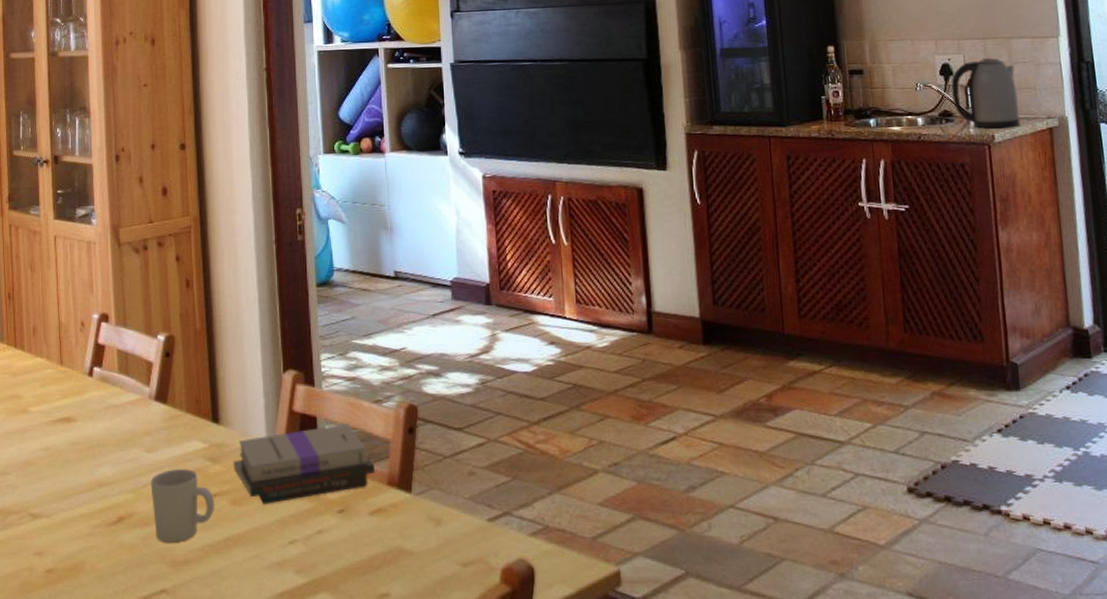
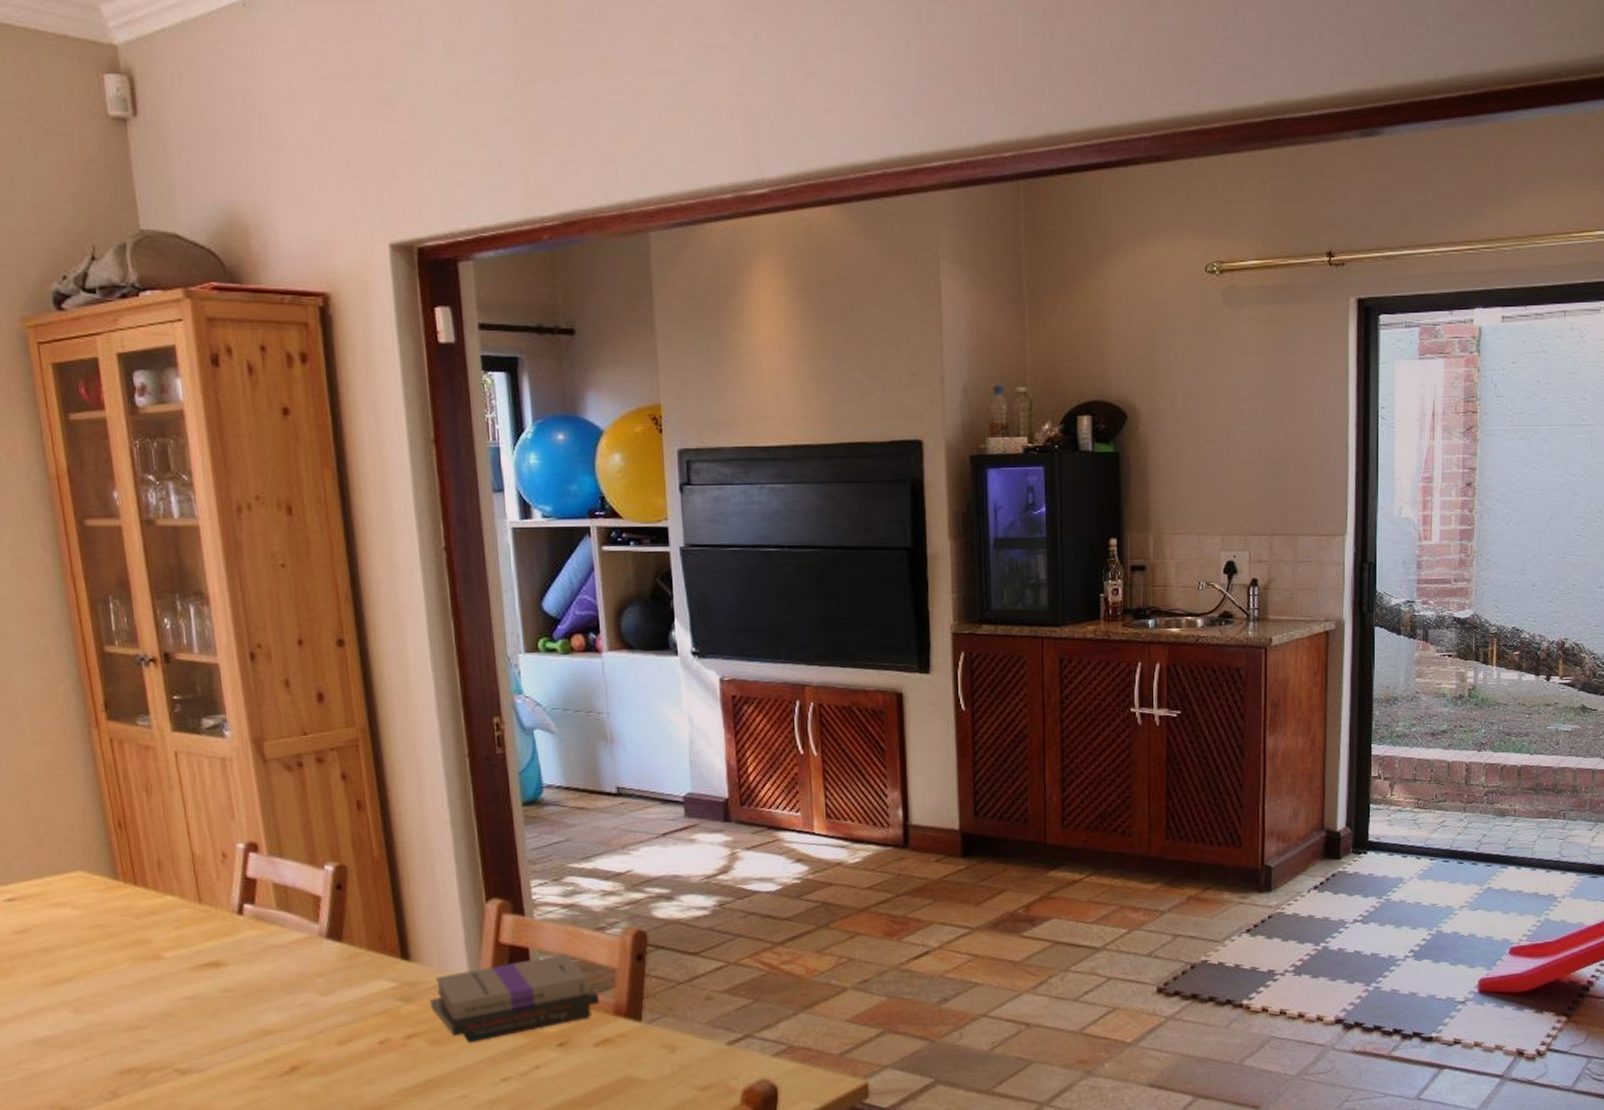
mug: present [150,469,214,543] -> none [328,1011,410,1090]
kettle: present [951,57,1020,129] -> none [1234,555,1298,631]

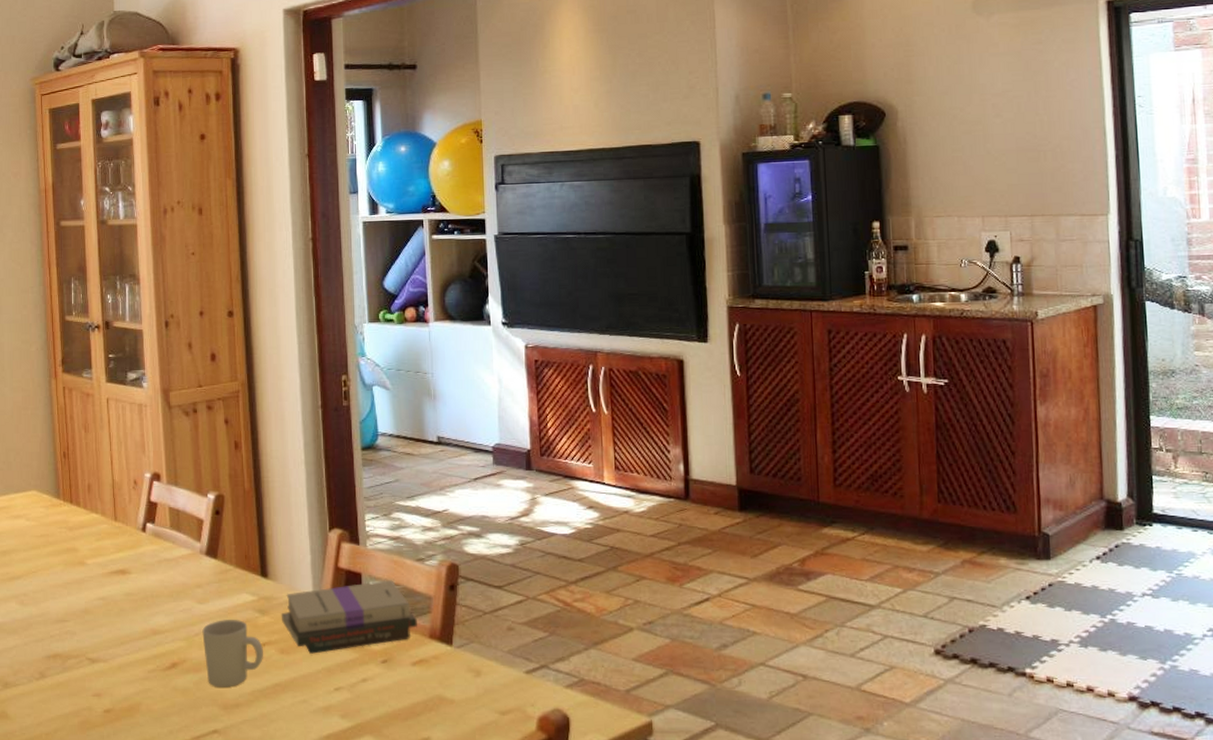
mug: none [328,1011,410,1090] -> present [202,620,263,687]

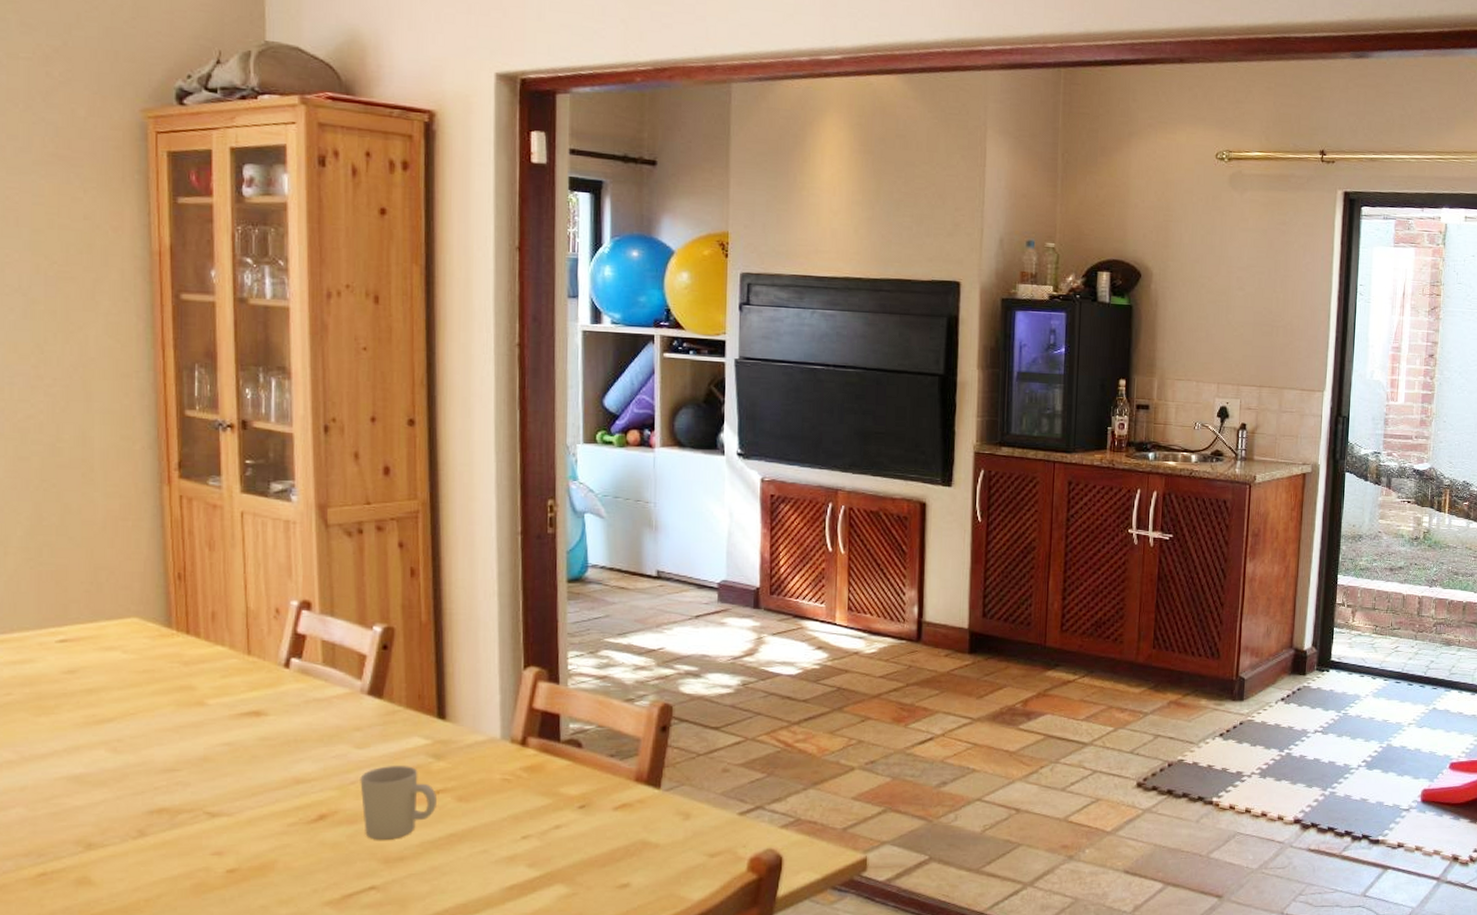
books: present [281,580,417,654] -> none [460,721,622,801]

